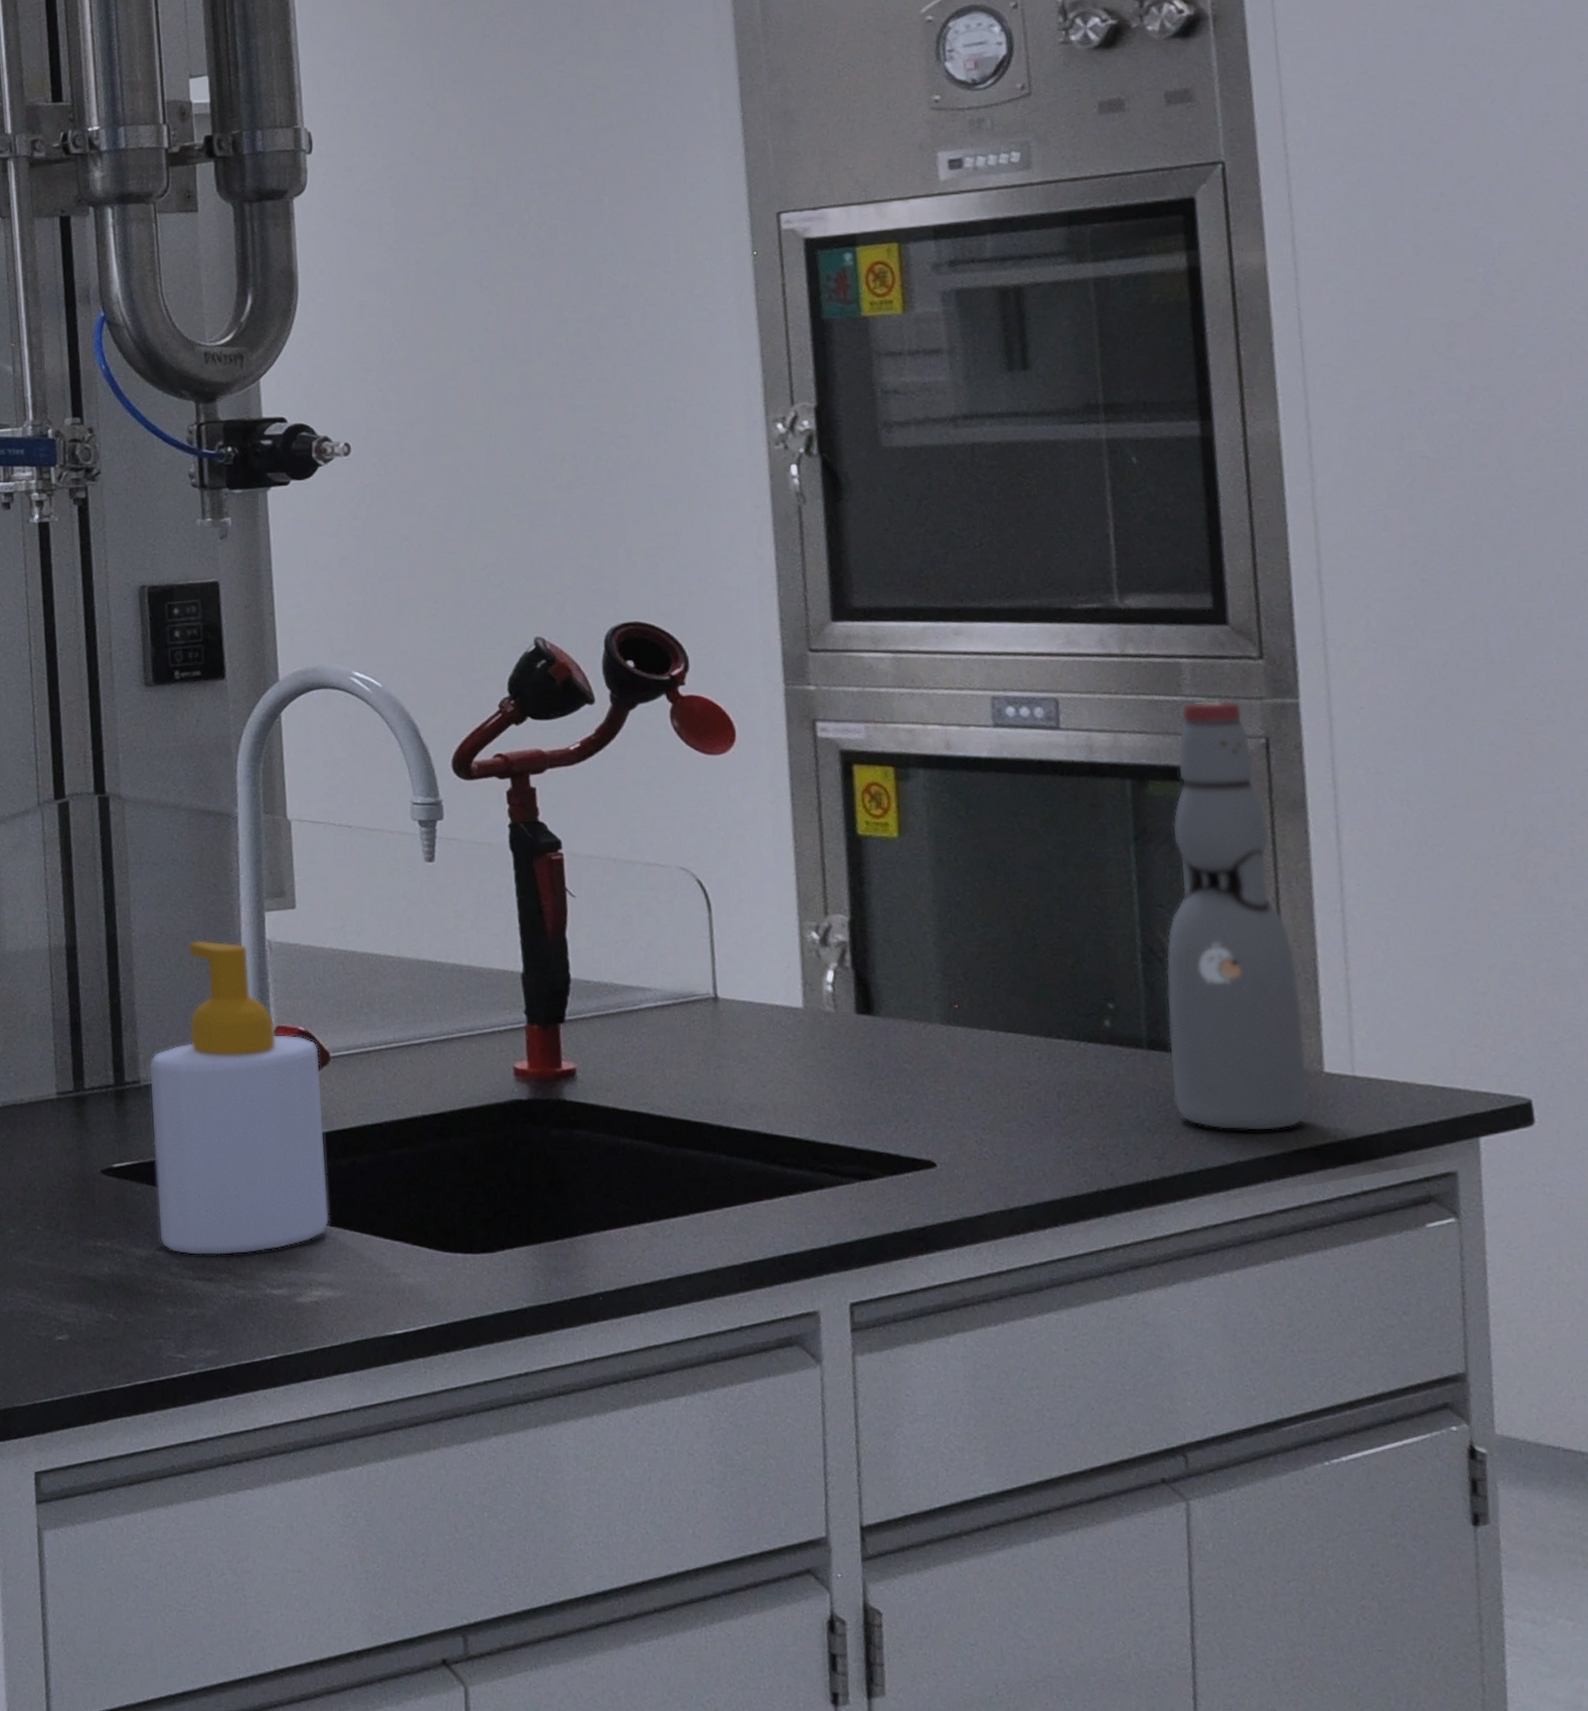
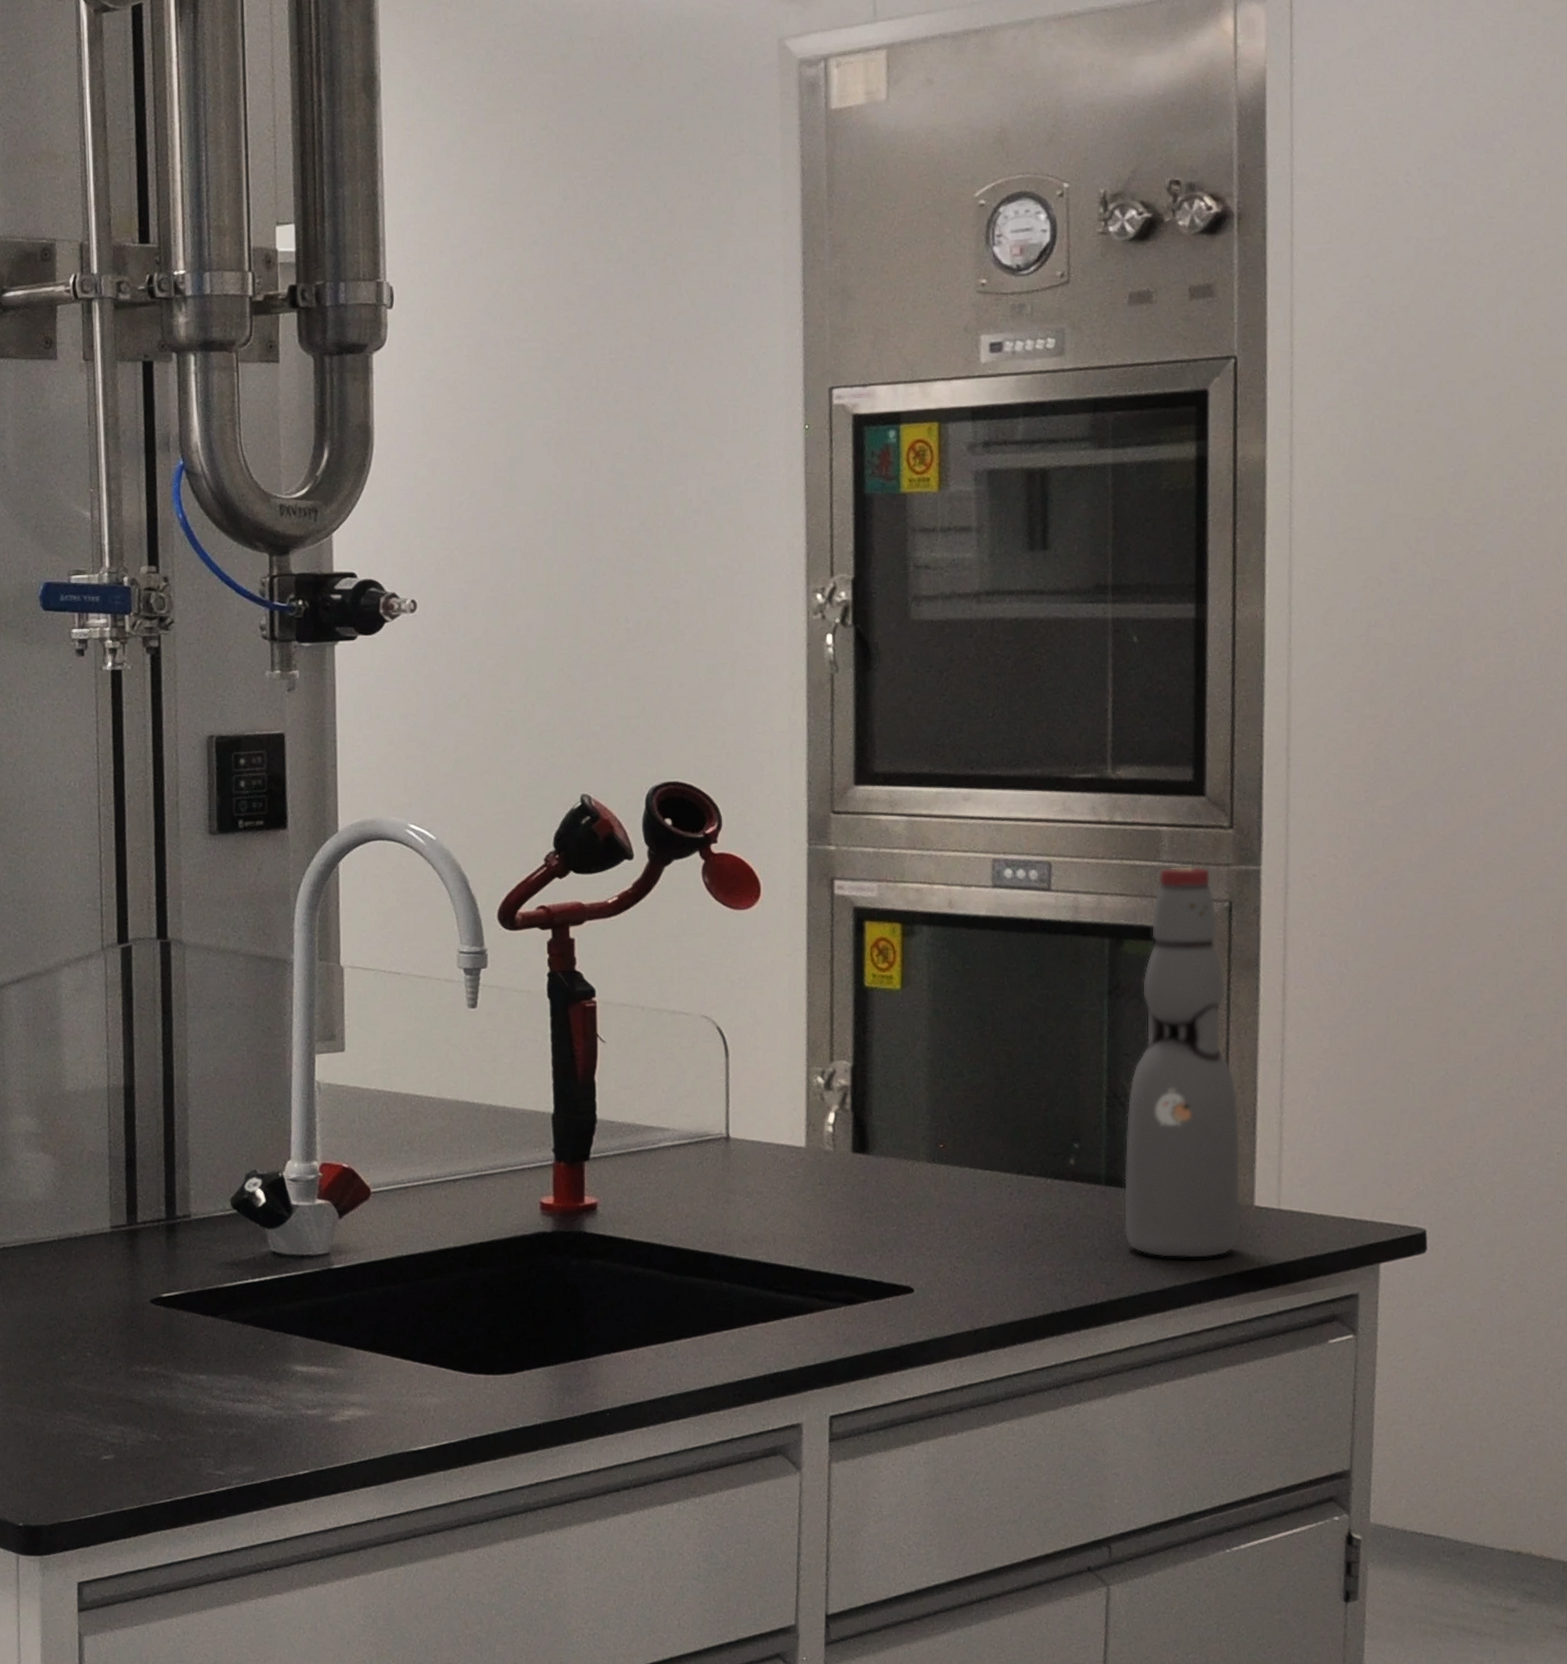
soap bottle: present [148,940,330,1256] -> none [199,1081,364,1380]

